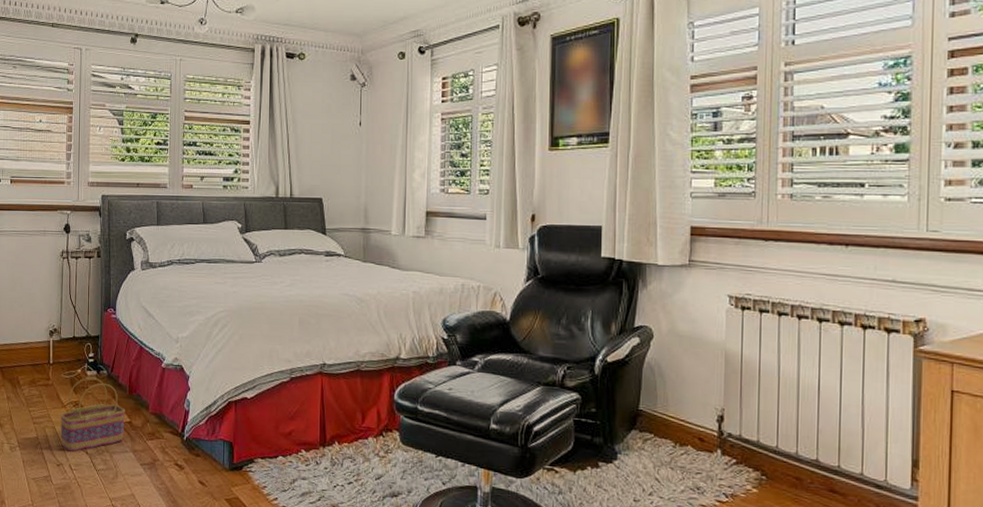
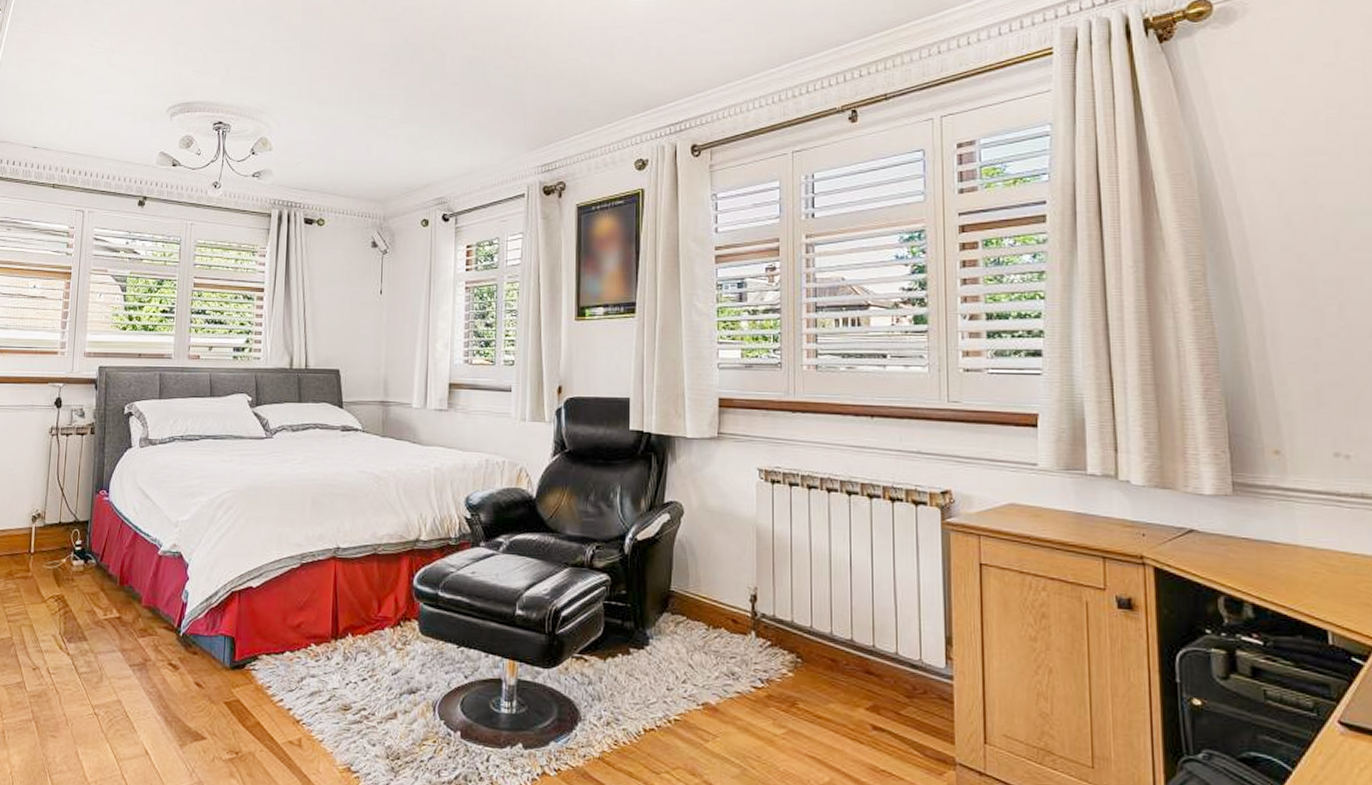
basket: present [60,377,125,452] -> none [39,567,115,653]

